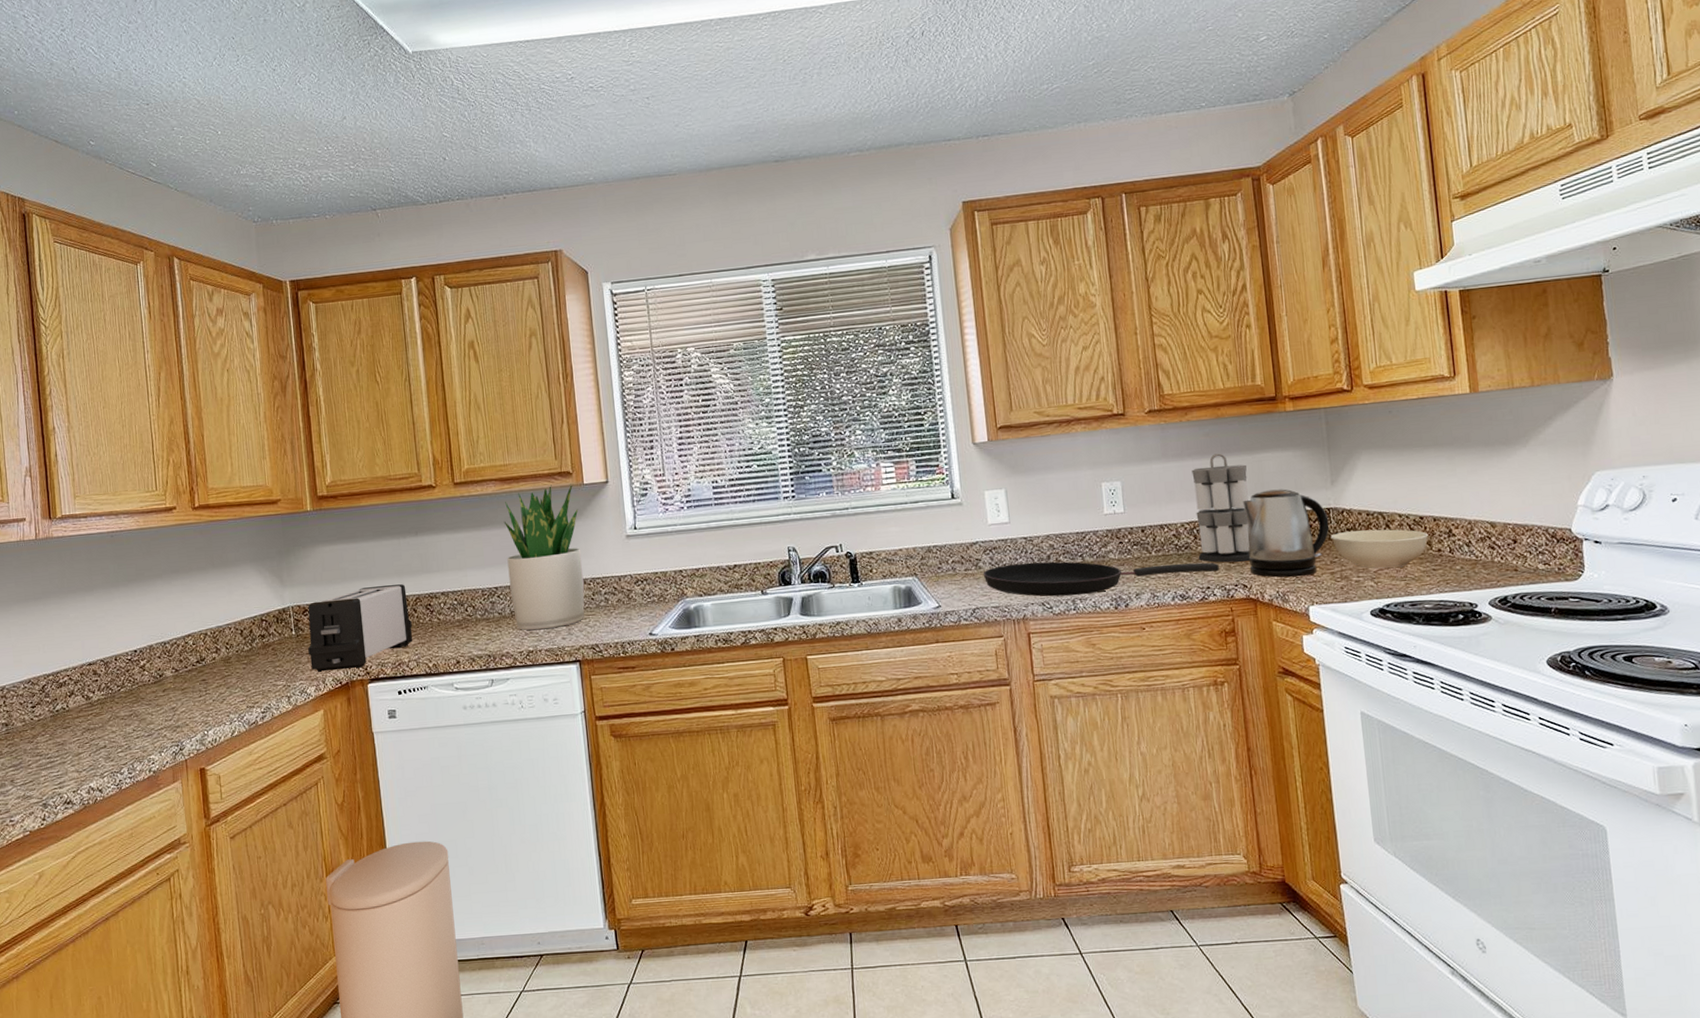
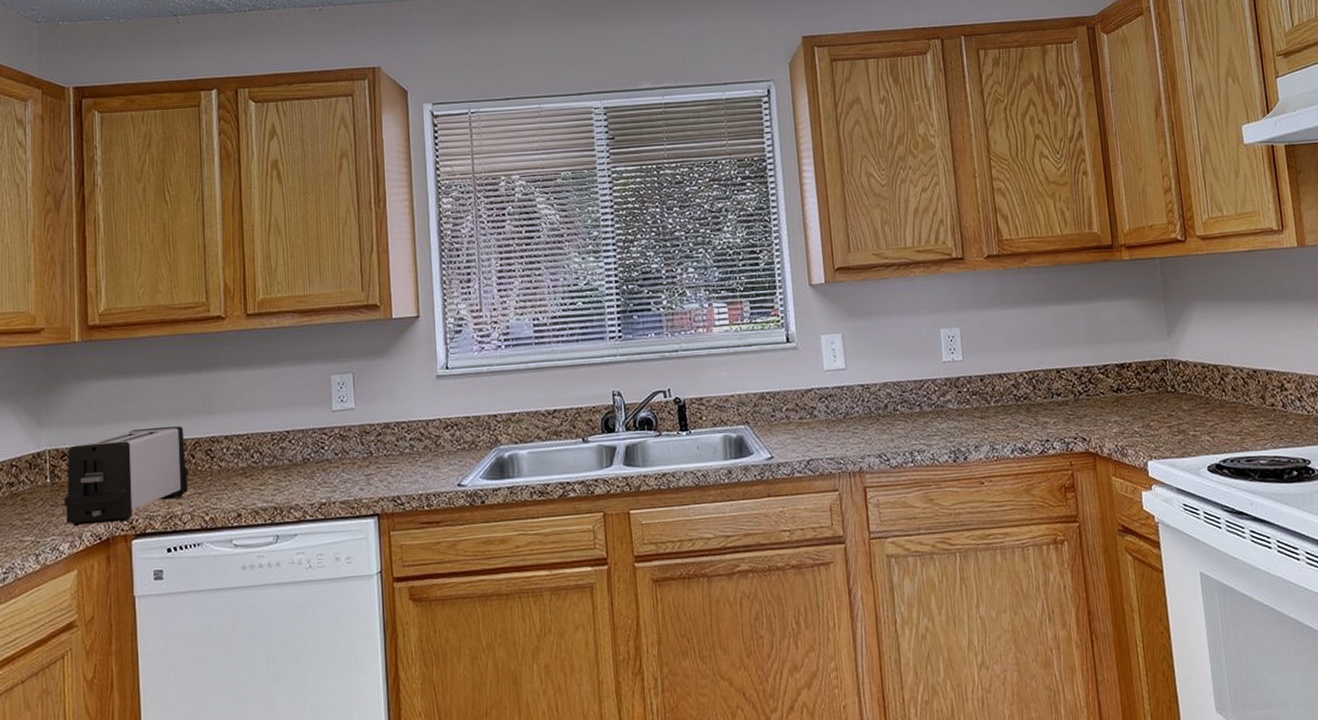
planter: present [503,484,585,631] -> none [300,318,388,480]
frying pan: present [983,561,1219,597] -> none [818,411,1058,449]
spice rack: present [1191,453,1251,563] -> none [1030,301,1089,415]
kettle: present [1242,489,1330,578] -> none [1081,339,1166,432]
bowl: present [1330,529,1429,569] -> none [1167,382,1262,423]

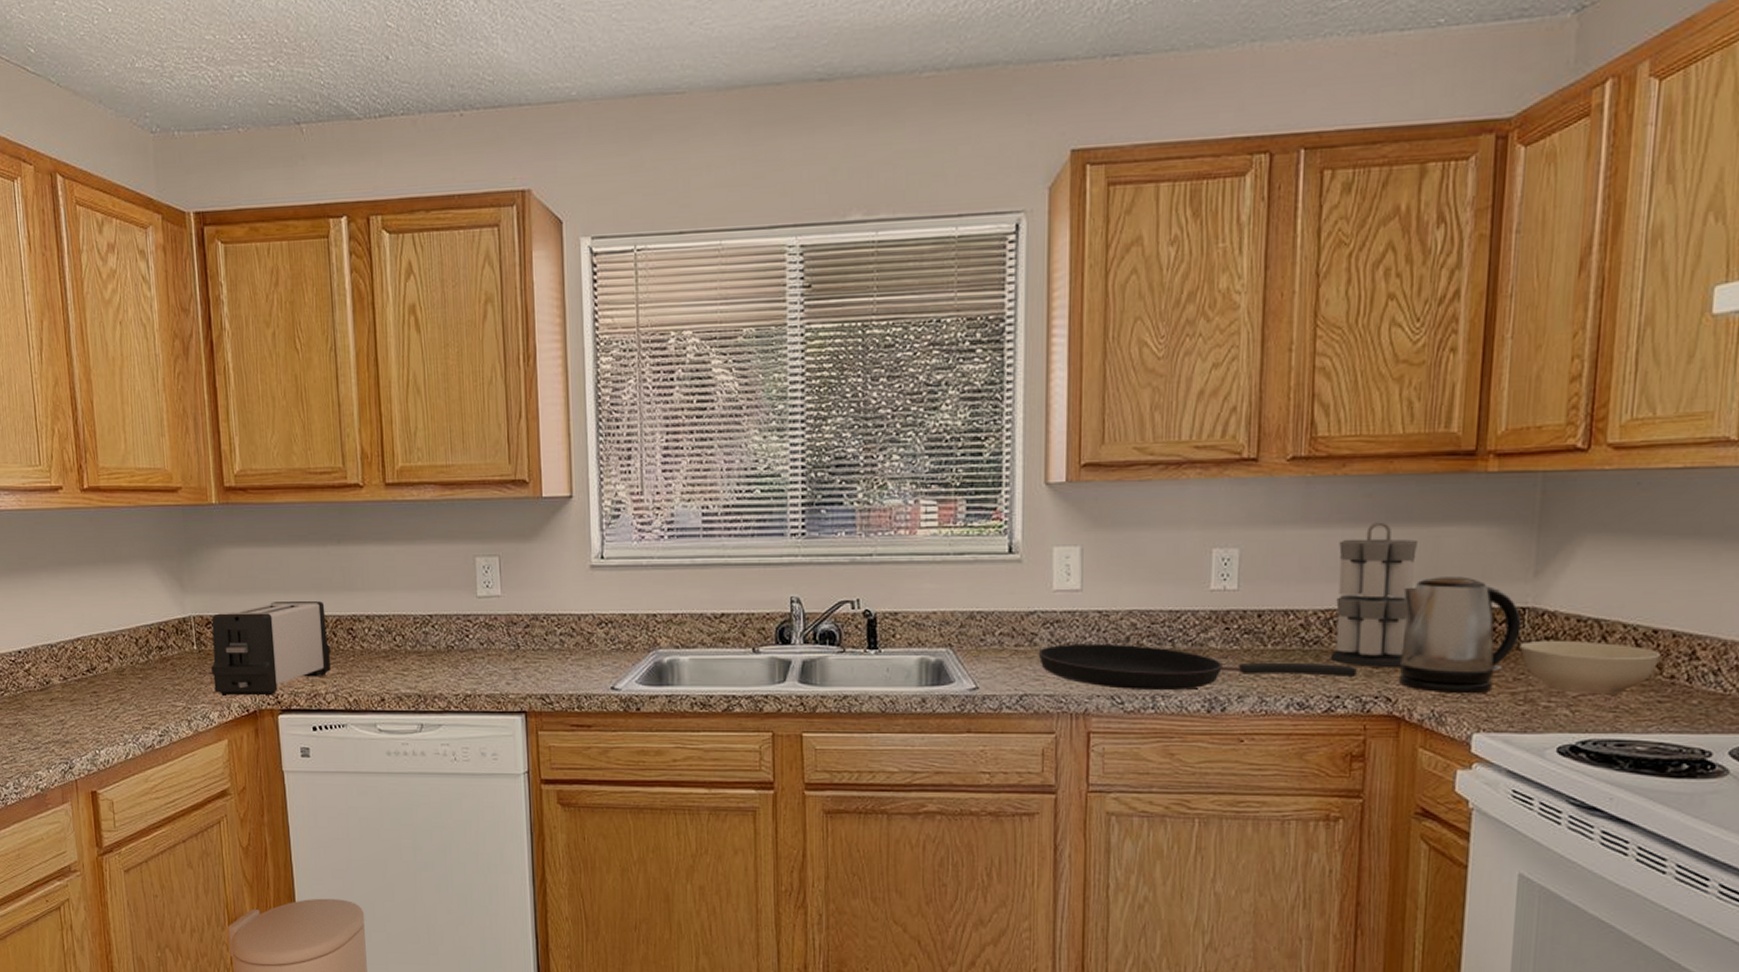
frying pan: none [818,411,1058,449] -> present [1038,643,1357,691]
spice rack: none [1030,301,1089,415] -> present [1330,522,1417,667]
kettle: none [1081,339,1166,432] -> present [1398,576,1522,694]
bowl: none [1167,382,1262,423] -> present [1519,641,1661,695]

